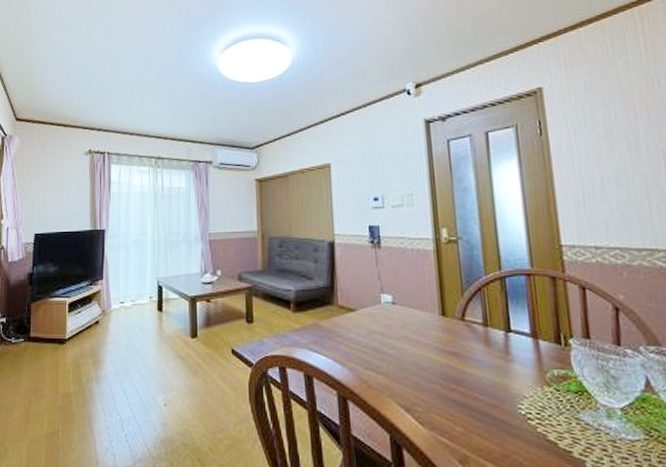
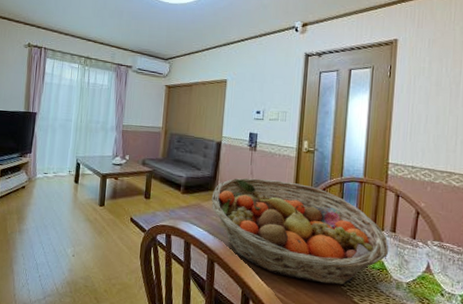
fruit basket: none [331,283,586,419] -> present [211,178,389,285]

